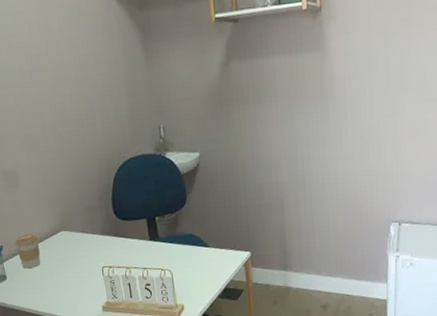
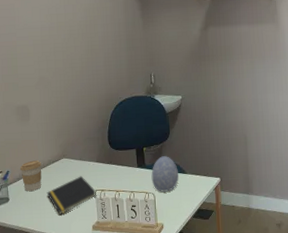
notepad: none [47,251,105,294] -> present [46,176,97,215]
decorative egg: none [166,226,200,269] -> present [151,156,179,192]

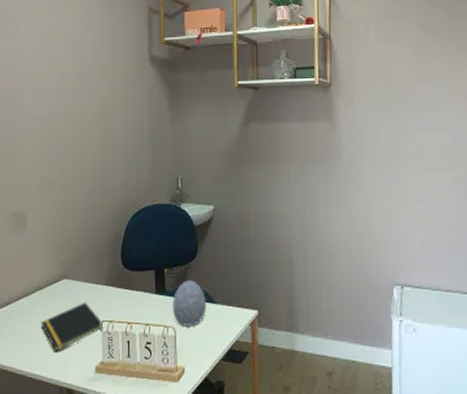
coffee cup: present [19,160,42,192] -> none [9,280,37,321]

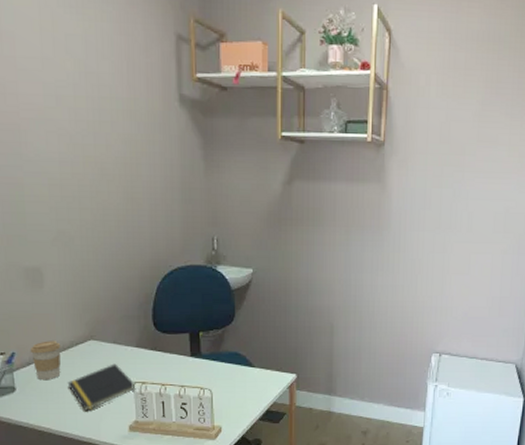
coffee cup: none [9,280,37,321] -> present [29,341,61,381]
decorative egg: present [172,280,206,326] -> none [208,344,244,388]

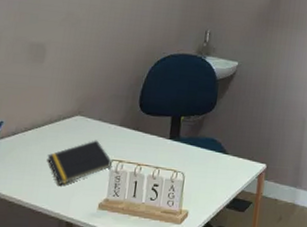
coffee cup: present [29,341,61,381] -> none [18,112,49,152]

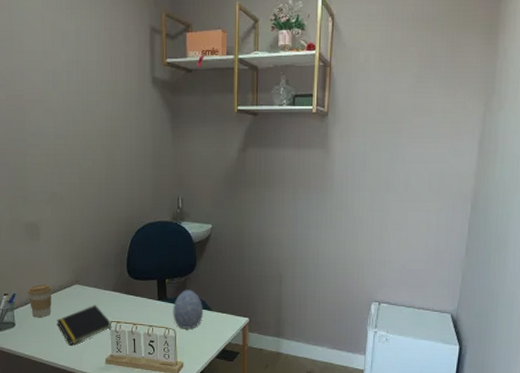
coffee cup: none [18,112,49,152] -> present [27,284,52,318]
decorative egg: none [183,129,219,173] -> present [173,290,203,329]

